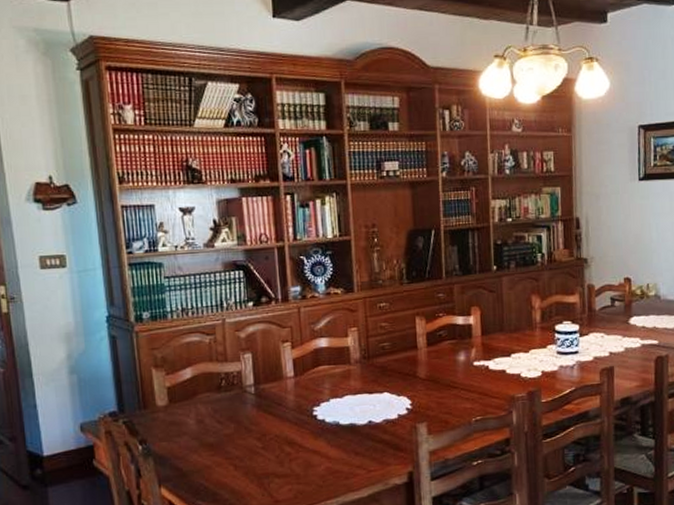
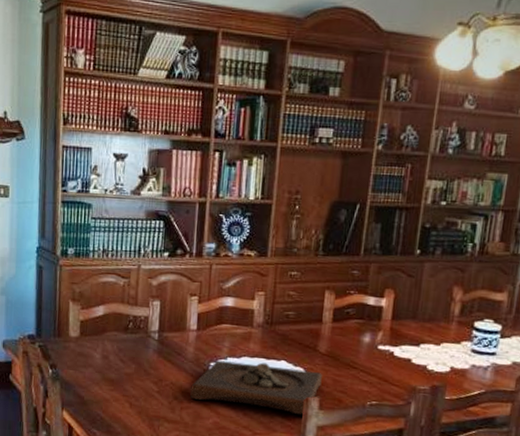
wooden tray: none [297,397,427,448] -> present [190,360,322,416]

